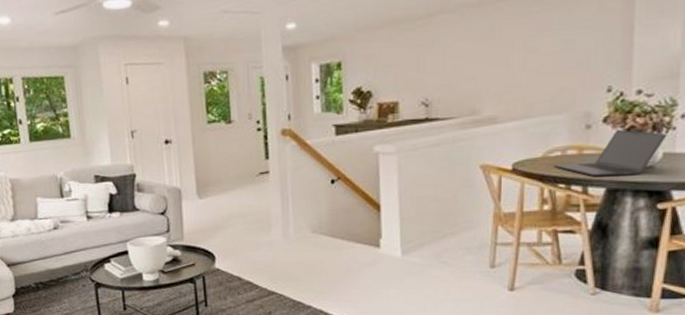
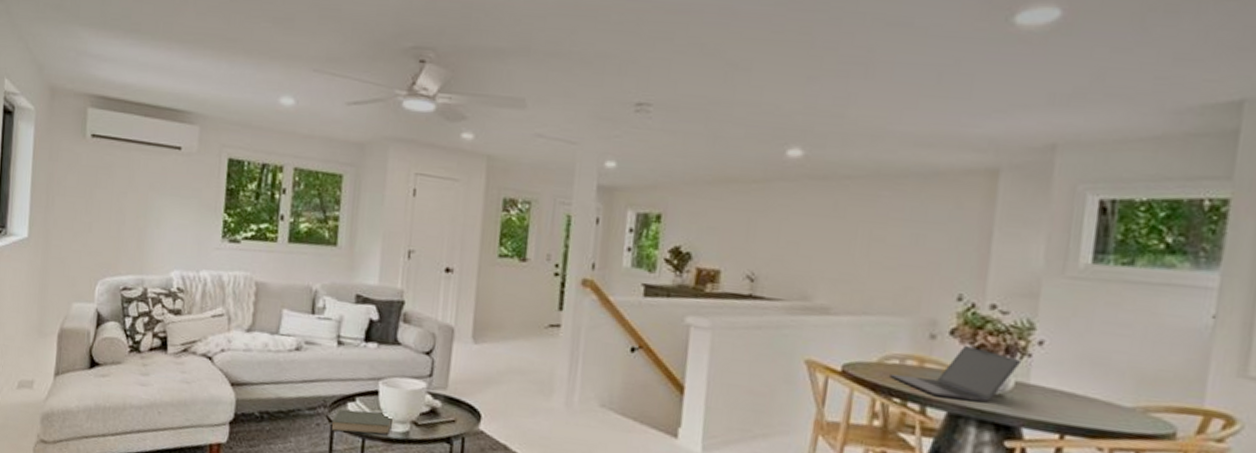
book: none [94,266,144,288] -> present [331,409,392,435]

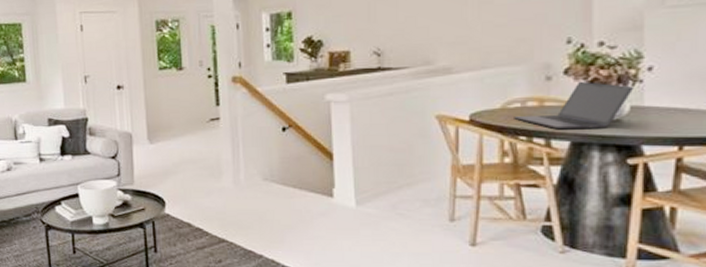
book: present [331,409,392,435] -> none [45,210,94,231]

